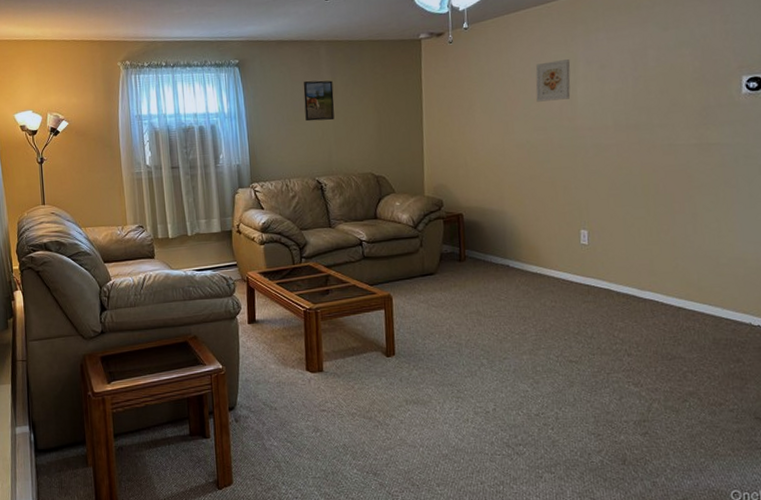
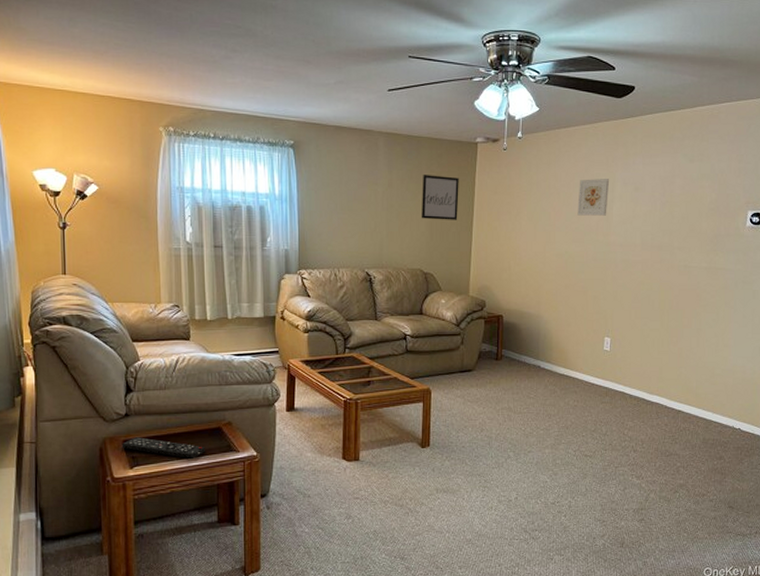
remote control: none [99,353,175,373] -> present [121,437,206,459]
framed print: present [303,80,335,122] -> none [359,170,389,214]
wall art: none [367,76,407,122] -> present [421,175,459,220]

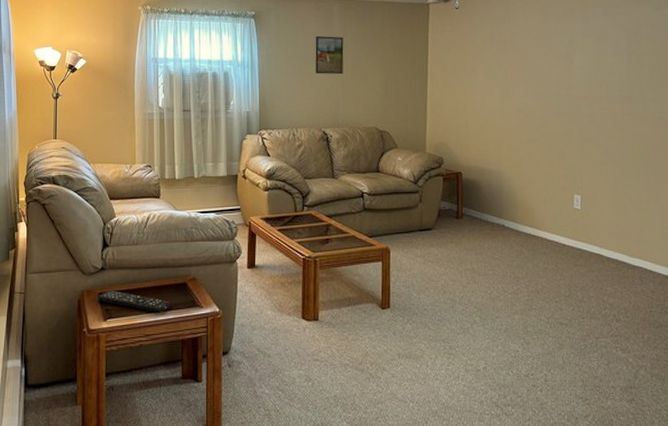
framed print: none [359,170,389,214] -> present [315,35,344,75]
wall art: present [421,175,459,220] -> none [375,36,413,79]
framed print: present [577,179,610,216] -> none [535,31,569,70]

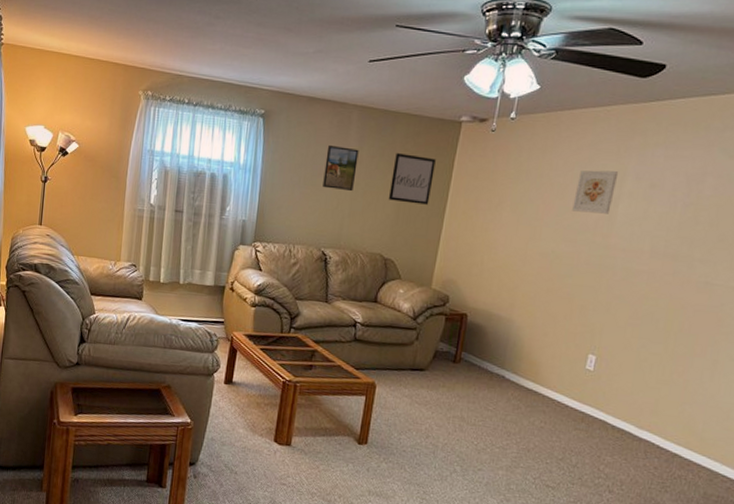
remote control: present [97,290,172,313] -> none [70,386,144,416]
wall art: none [375,36,413,79] -> present [388,153,436,205]
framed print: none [535,31,569,70] -> present [572,170,619,214]

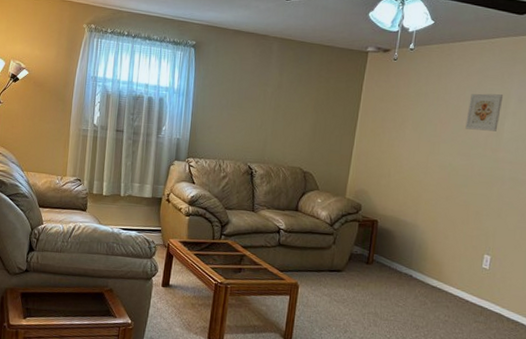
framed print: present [323,144,359,192] -> none [248,71,280,113]
wall art: present [388,153,436,205] -> none [305,79,347,124]

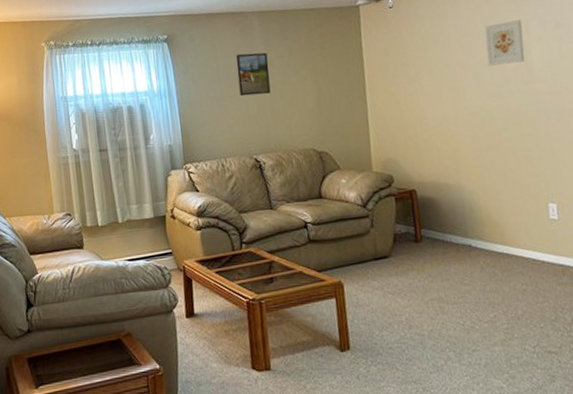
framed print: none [248,71,280,113] -> present [236,52,271,97]

